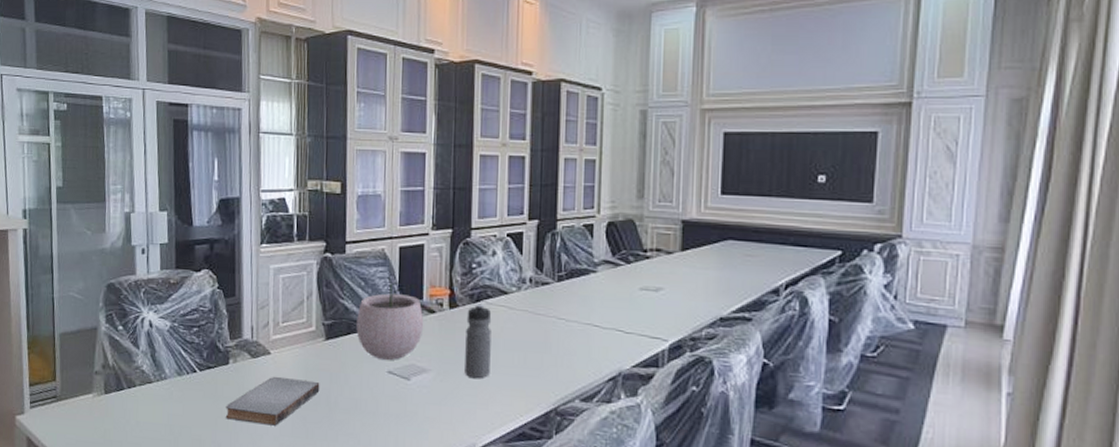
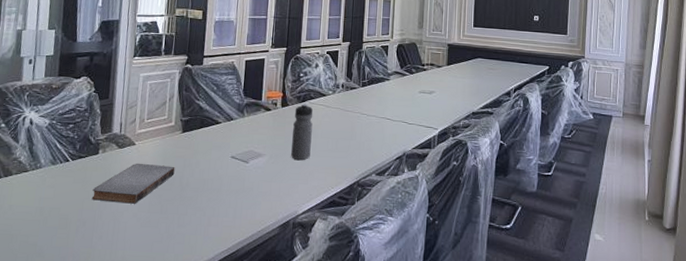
plant pot: present [356,277,424,361] -> none [208,83,262,148]

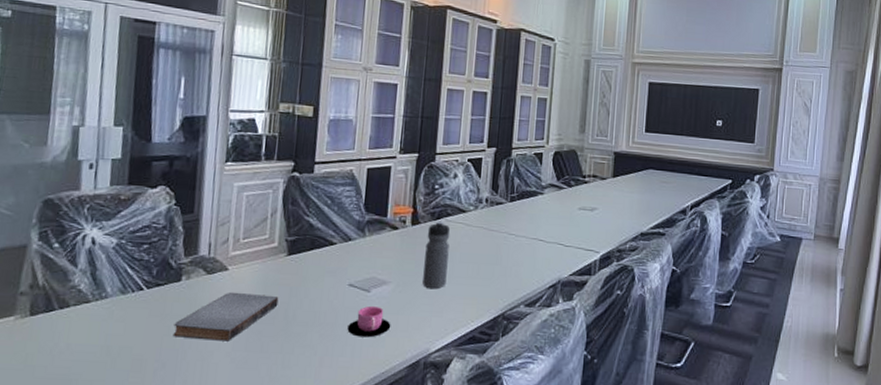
cup: none [230,174,266,201] -> present [347,305,391,338]

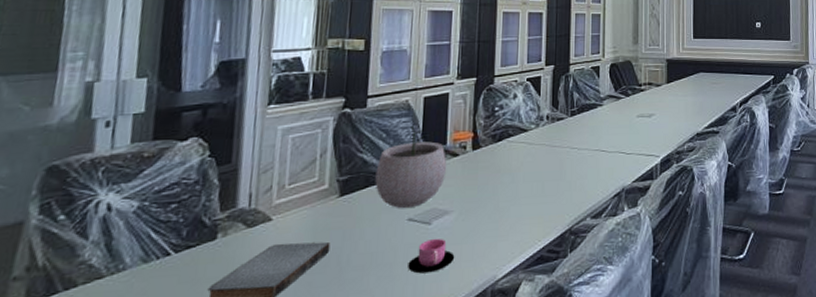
plant pot: none [319,196,387,275] -> present [375,127,447,209]
water bottle: present [423,221,450,289] -> none [486,143,513,213]

